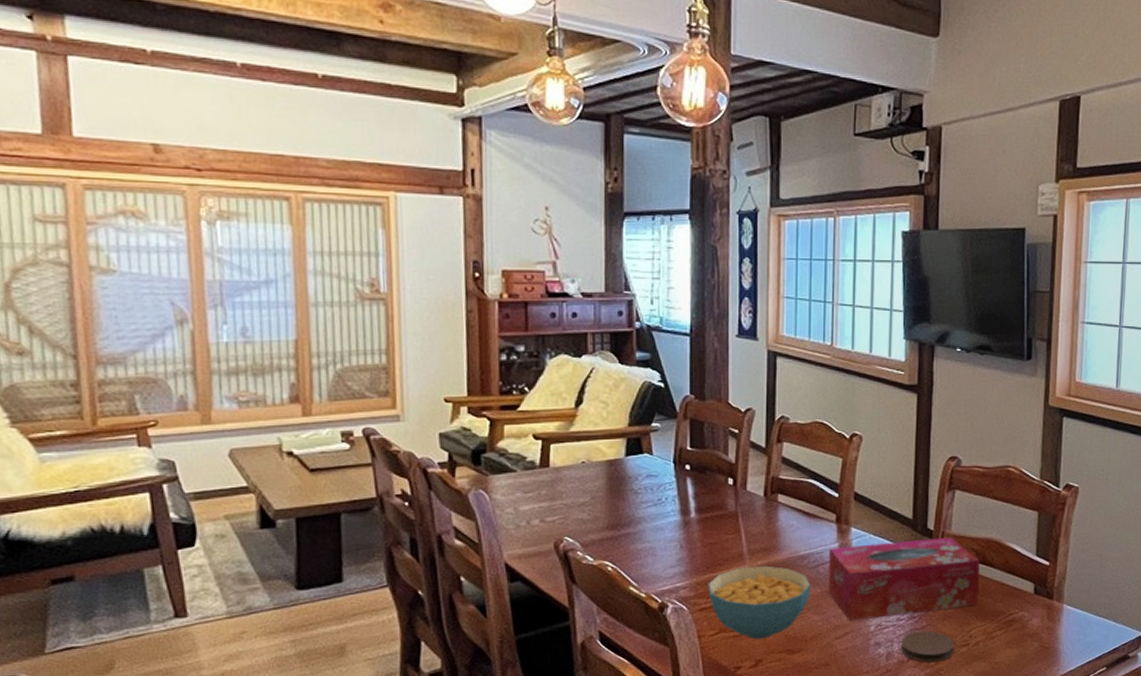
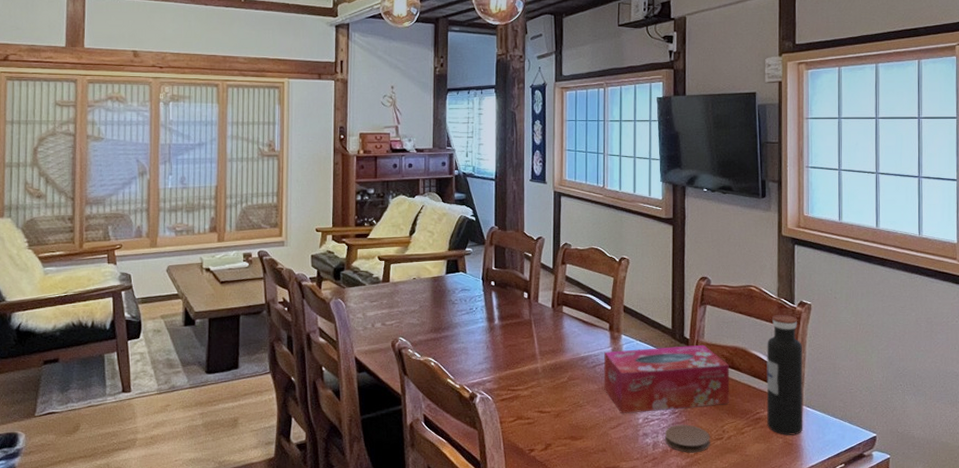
cereal bowl: present [708,565,811,640] -> none [508,365,590,427]
water bottle: none [1021,499,1067,638] -> present [766,314,803,435]

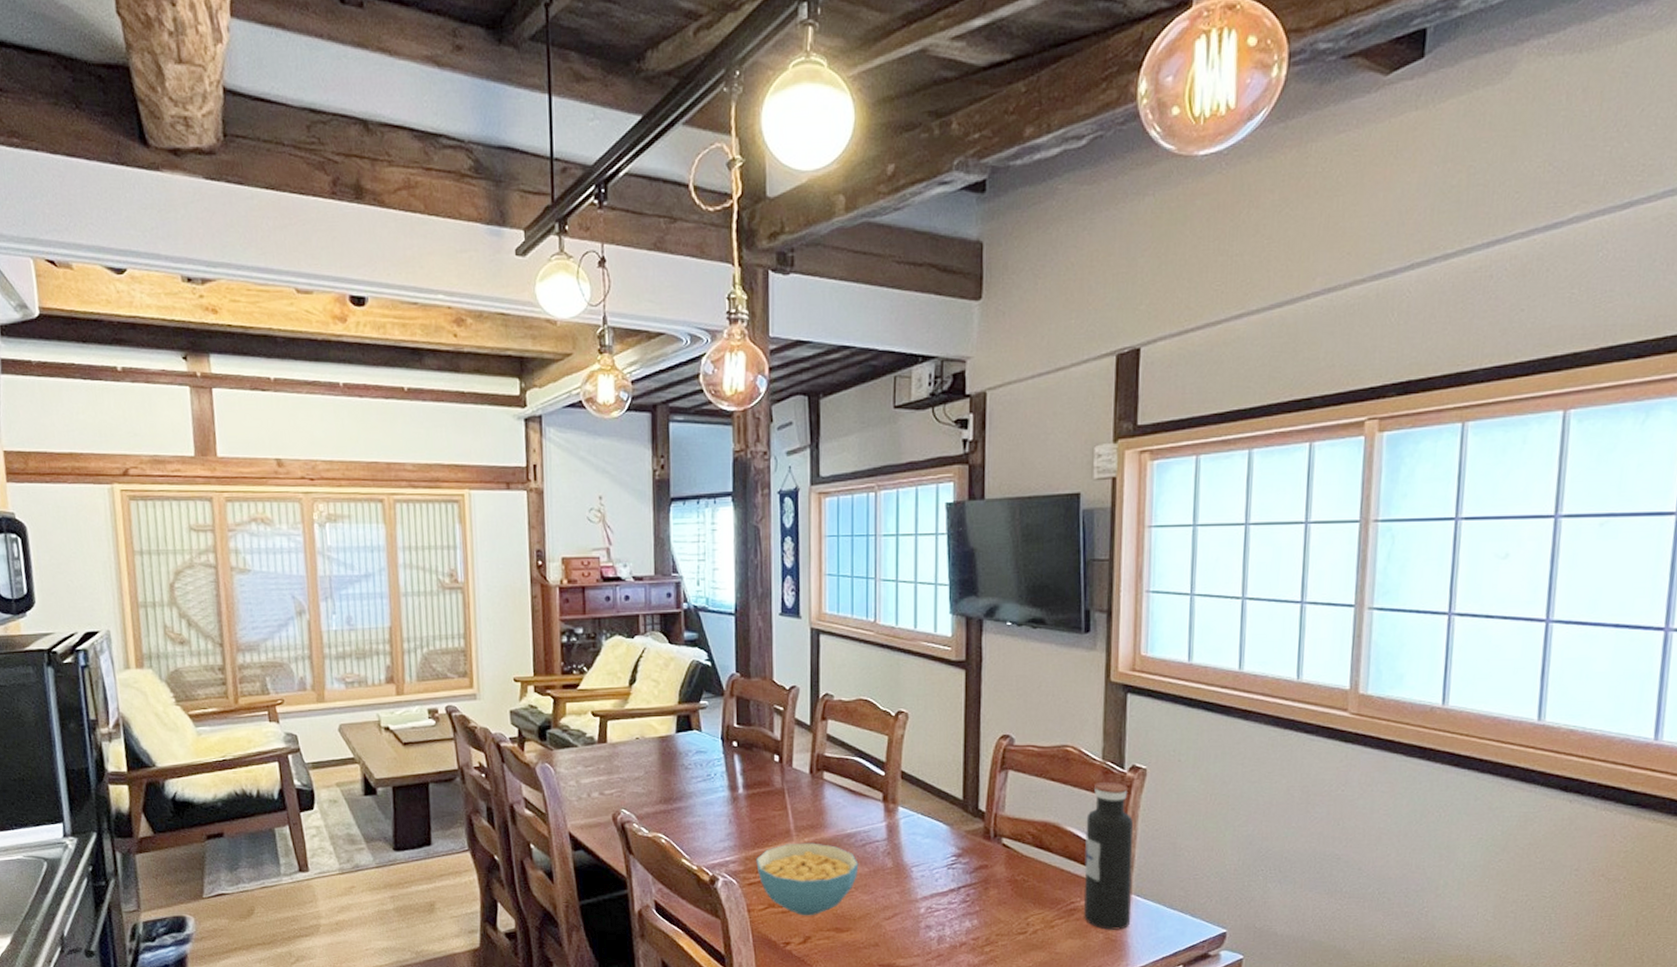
cereal bowl: none [508,365,590,427] -> present [756,843,859,916]
tissue box: present [604,344,729,413] -> none [876,819,1036,901]
coaster: present [664,424,710,453] -> none [952,915,1011,949]

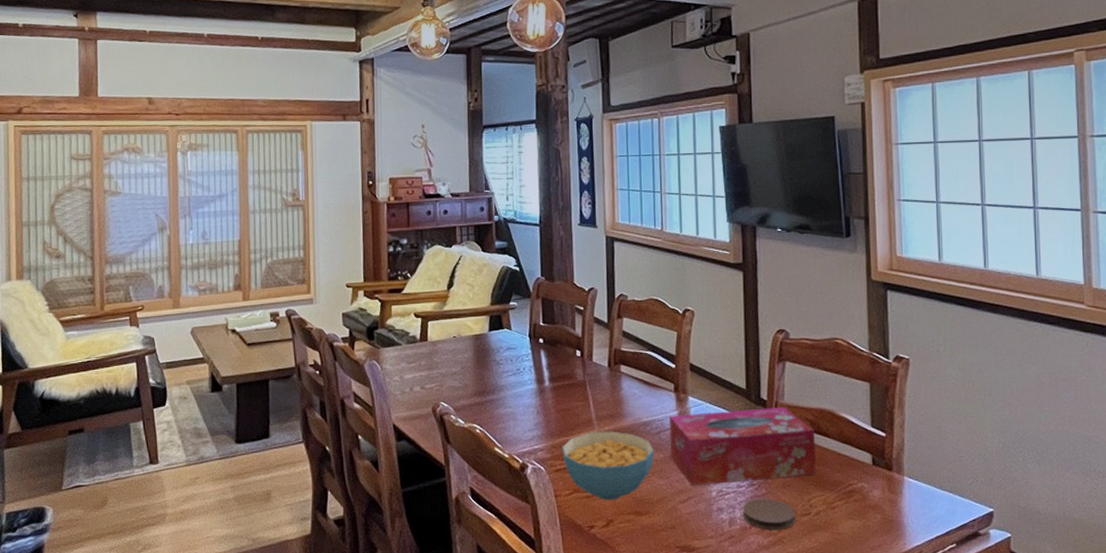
tissue box: none [876,819,1036,901] -> present [669,406,816,485]
coaster: none [952,915,1011,949] -> present [742,498,796,531]
water bottle: present [1084,781,1134,930] -> none [858,370,904,510]

